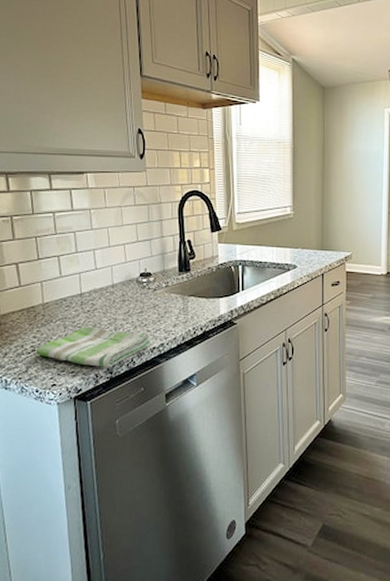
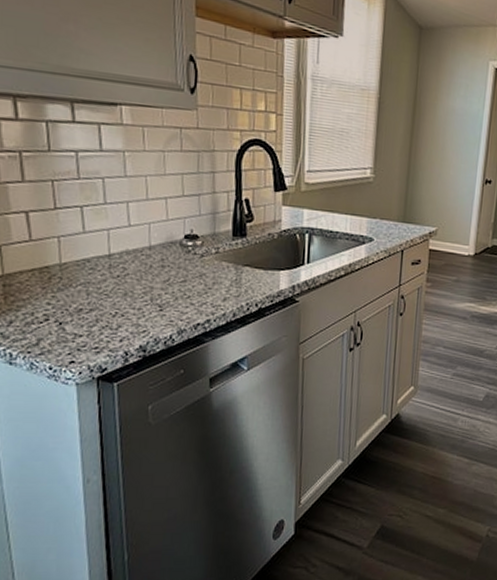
dish towel: present [35,326,151,368] -> none [49,294,195,345]

